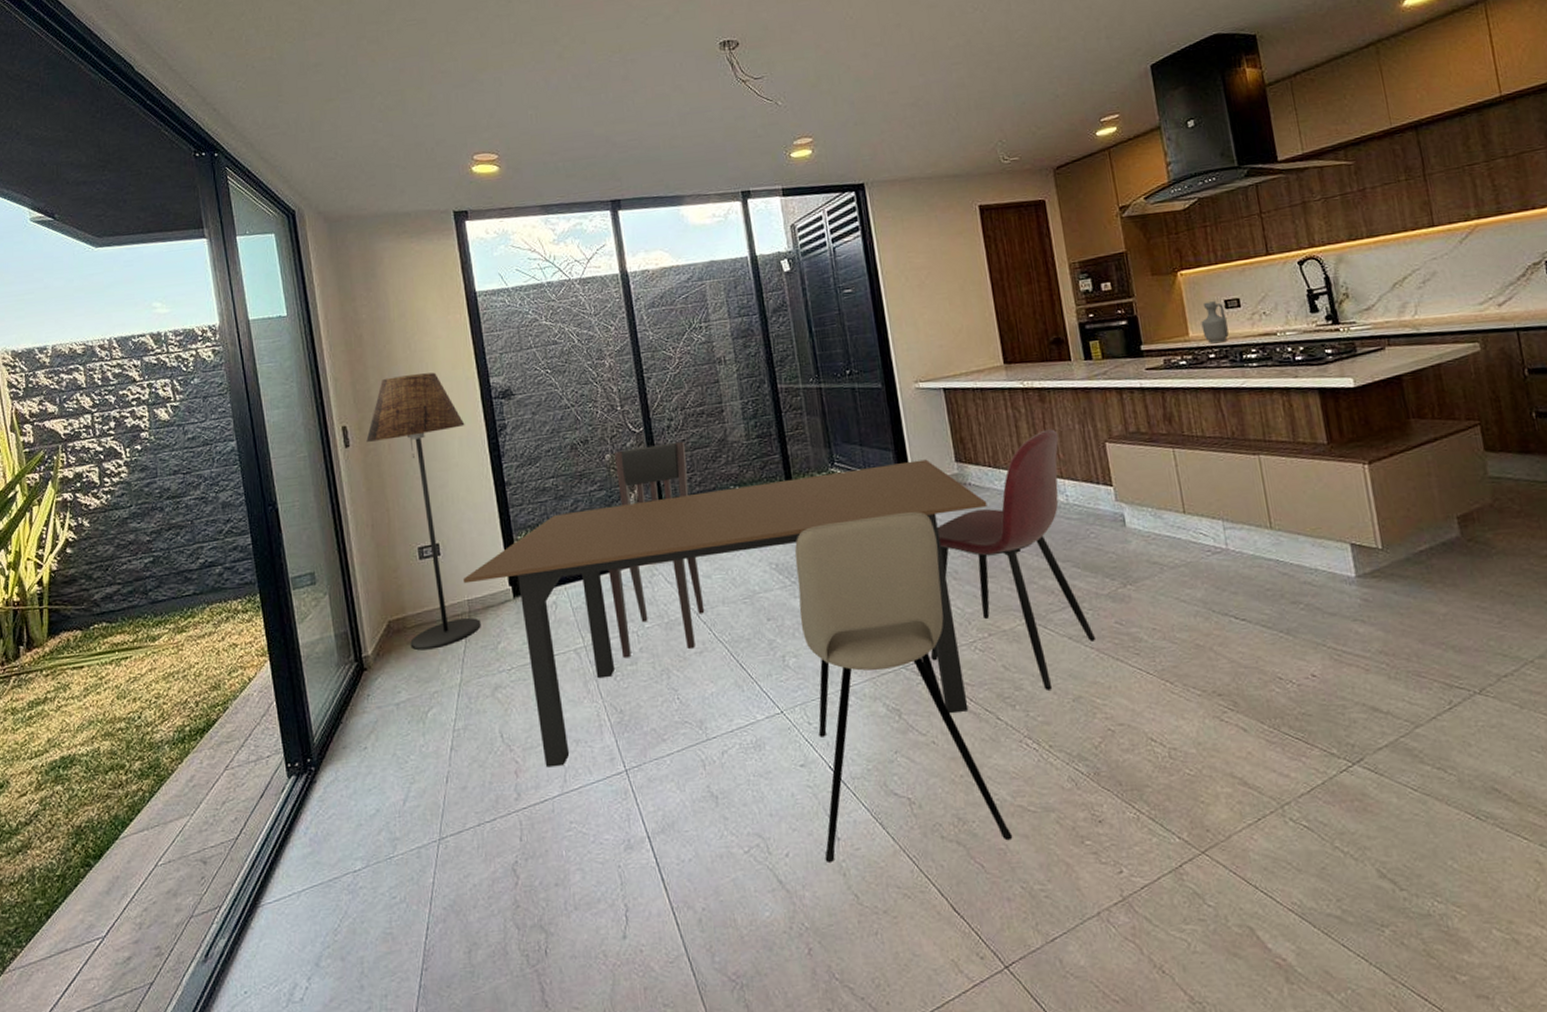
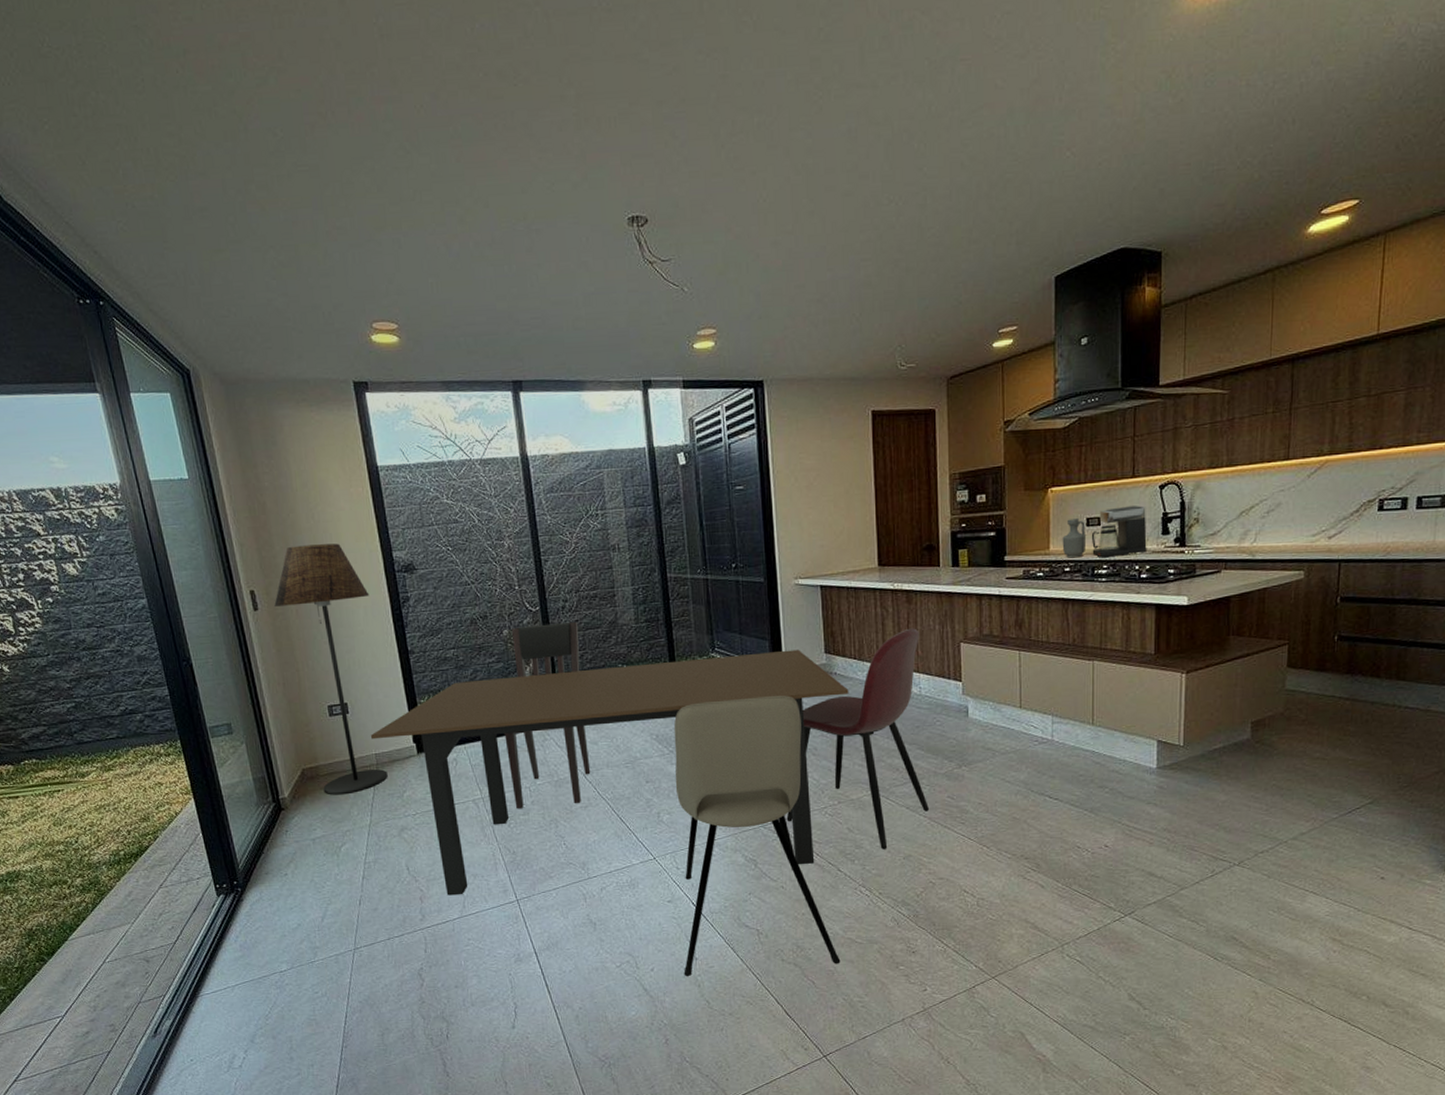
coffee maker: none [1232,283,1297,342] -> present [1091,505,1147,558]

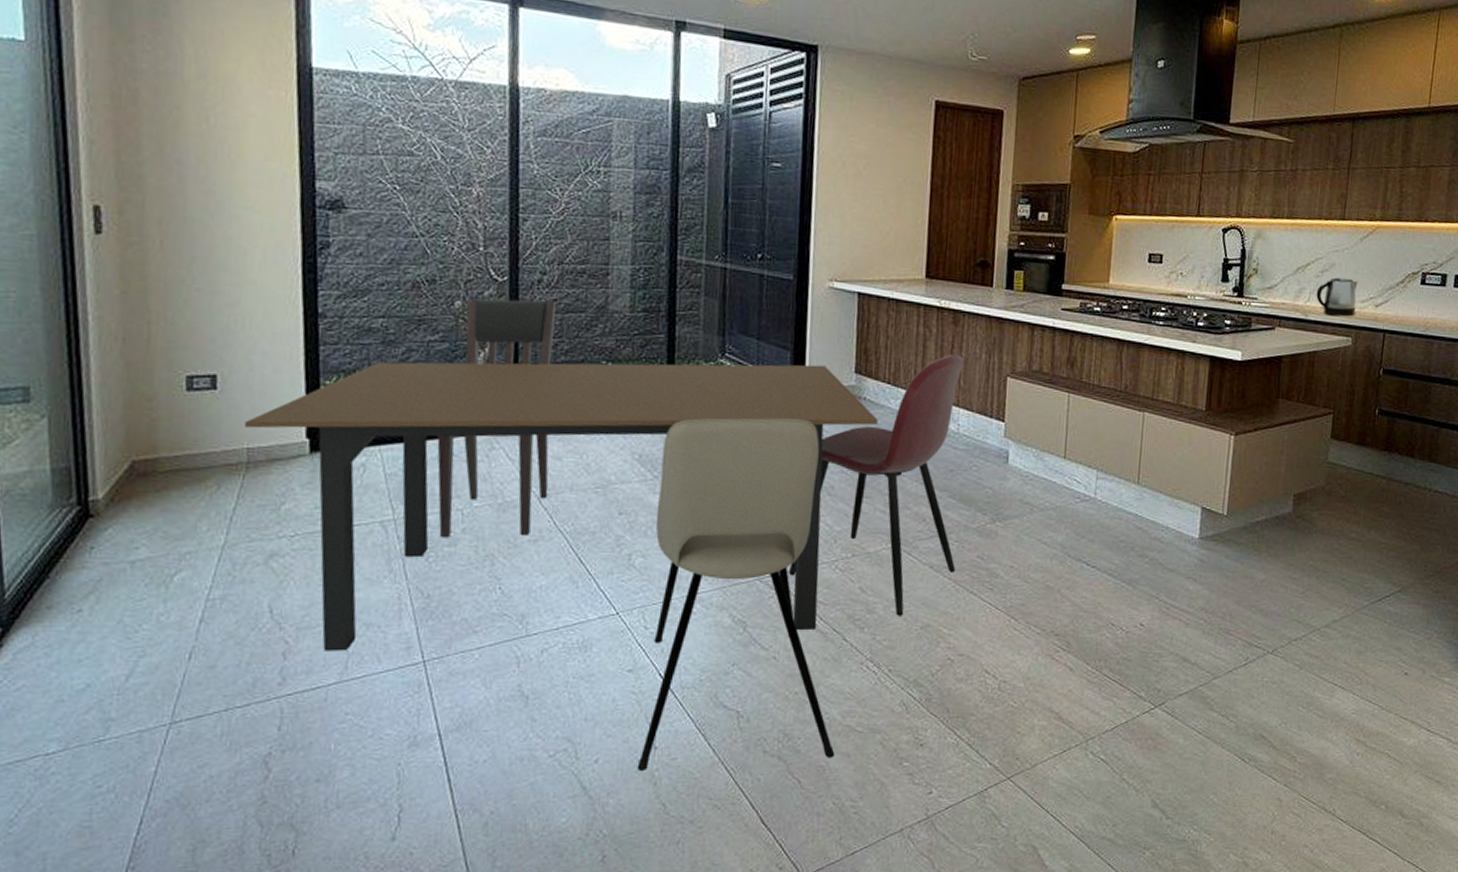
floor lamp: present [274,543,388,795] -> none [128,153,274,502]
ceramic jug: present [1062,518,1086,559] -> none [1122,252,1148,296]
coffee maker: present [1091,505,1147,558] -> none [1151,246,1208,300]
kettle: none [1263,515,1308,553] -> present [1316,277,1358,317]

